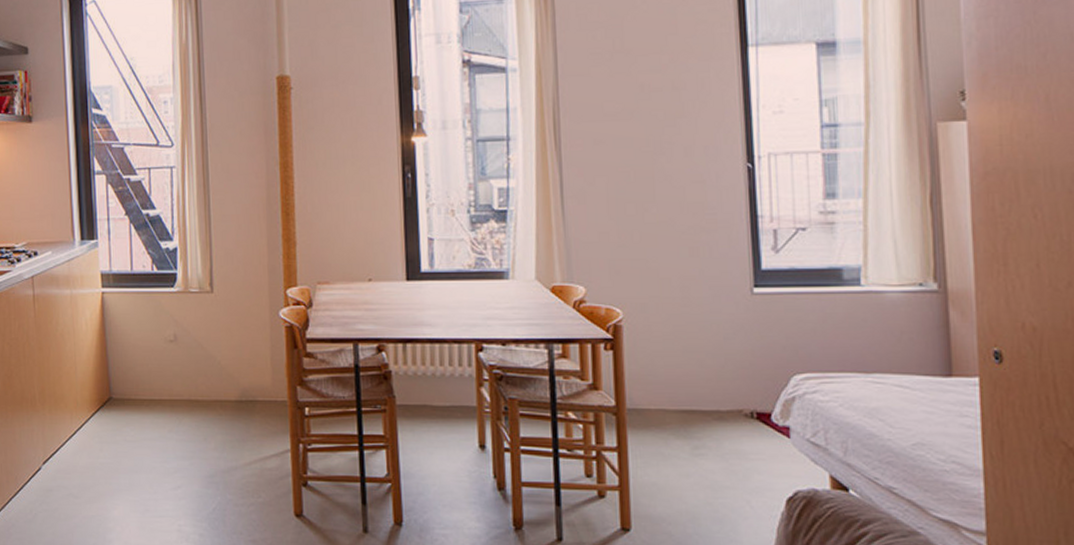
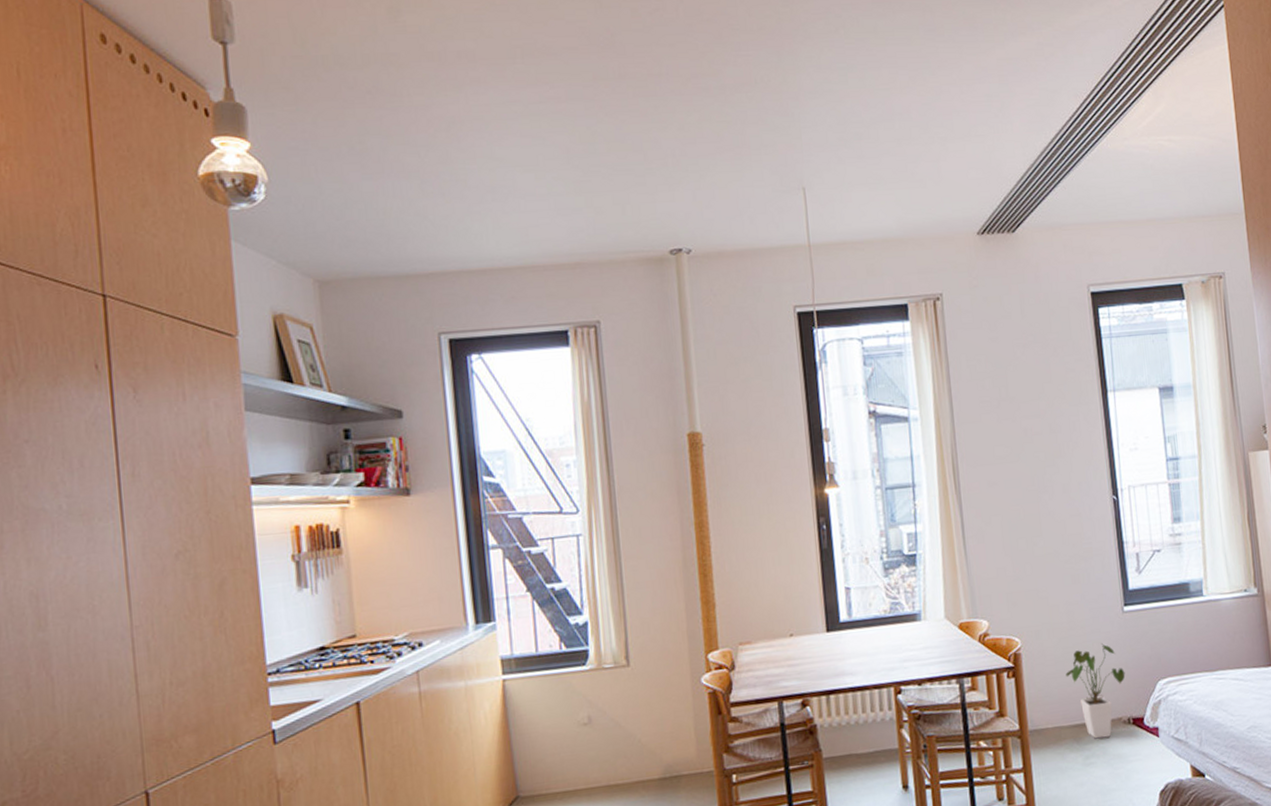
house plant: none [675,326,751,429] -> present [1066,643,1126,739]

